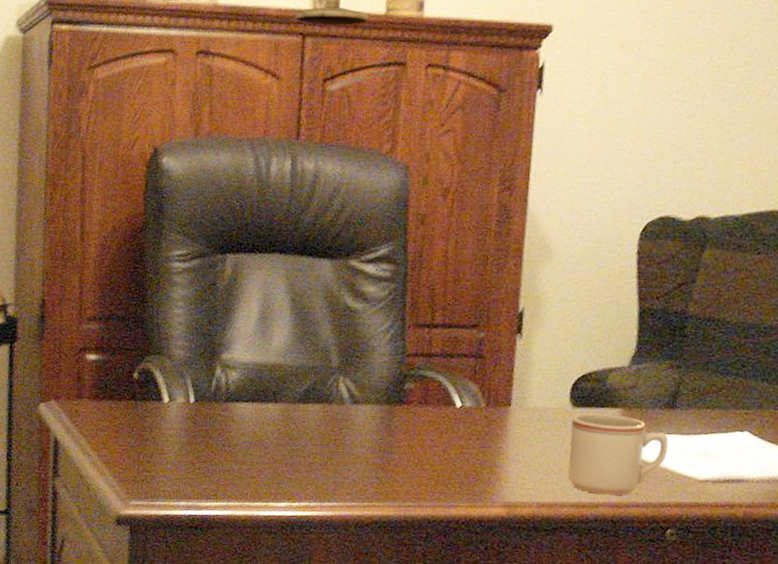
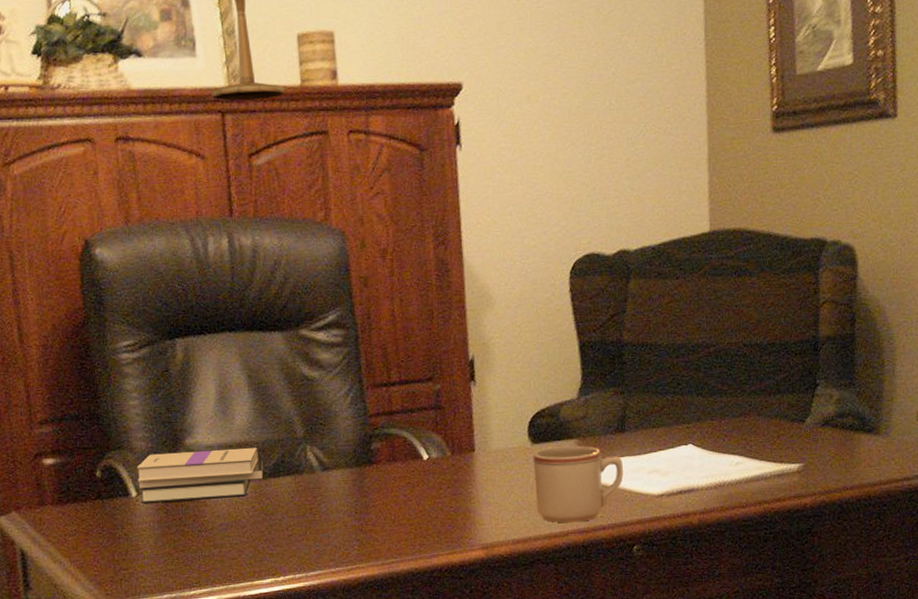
books: none [171,363,294,418] -> present [136,447,264,504]

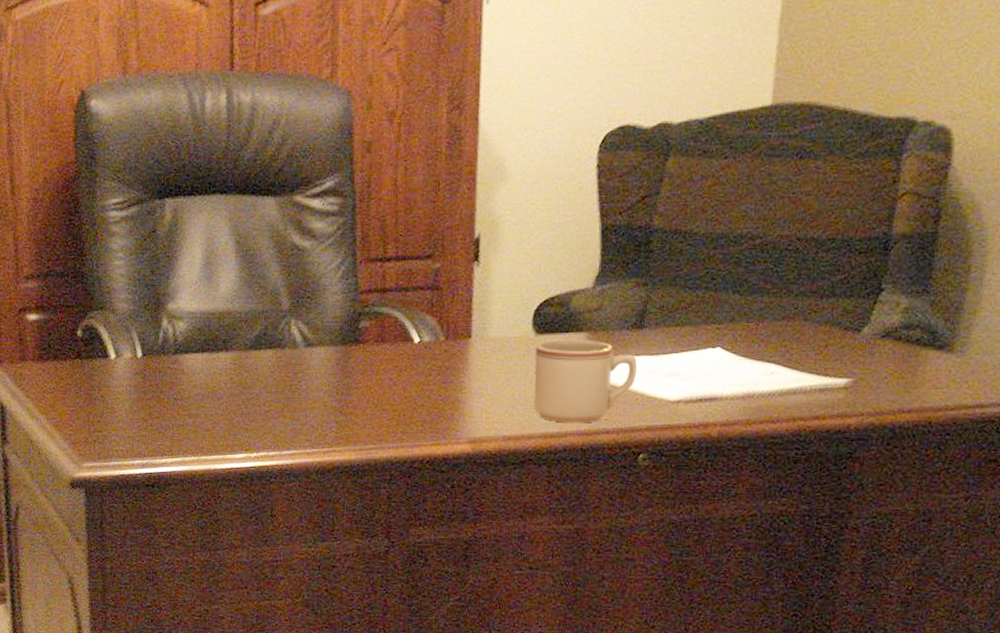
books: present [136,447,264,504] -> none [117,316,245,367]

